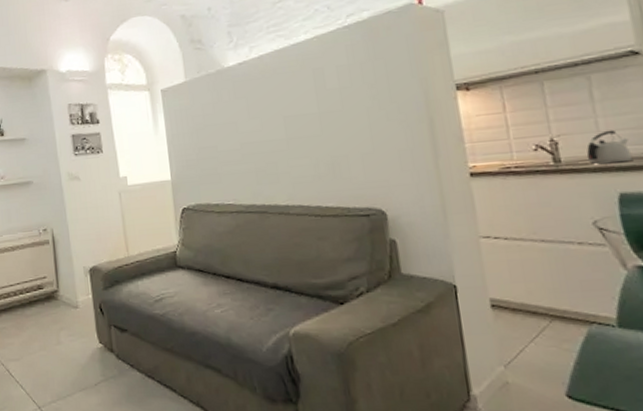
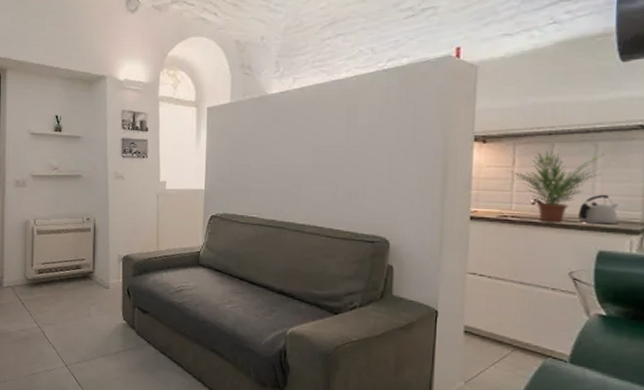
potted plant: none [502,85,602,170] -> present [510,151,605,224]

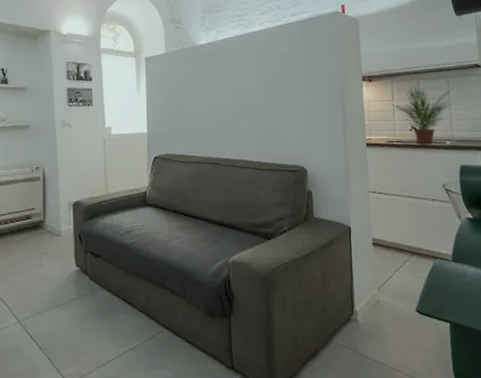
kettle: present [577,194,619,225] -> none [442,119,471,144]

